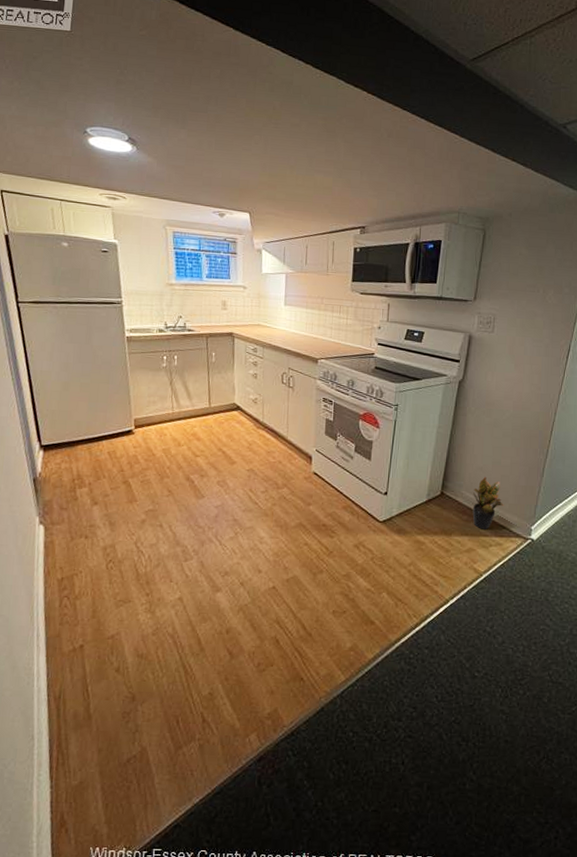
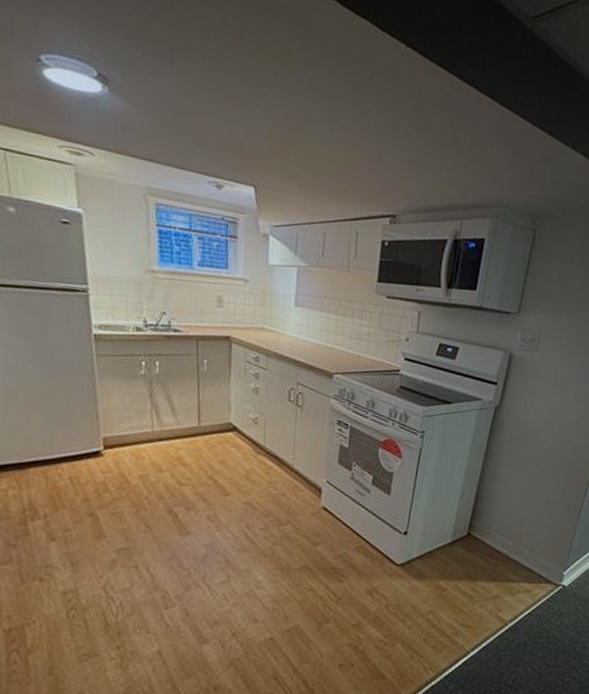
potted plant: present [472,476,504,530] -> none [501,515,536,575]

